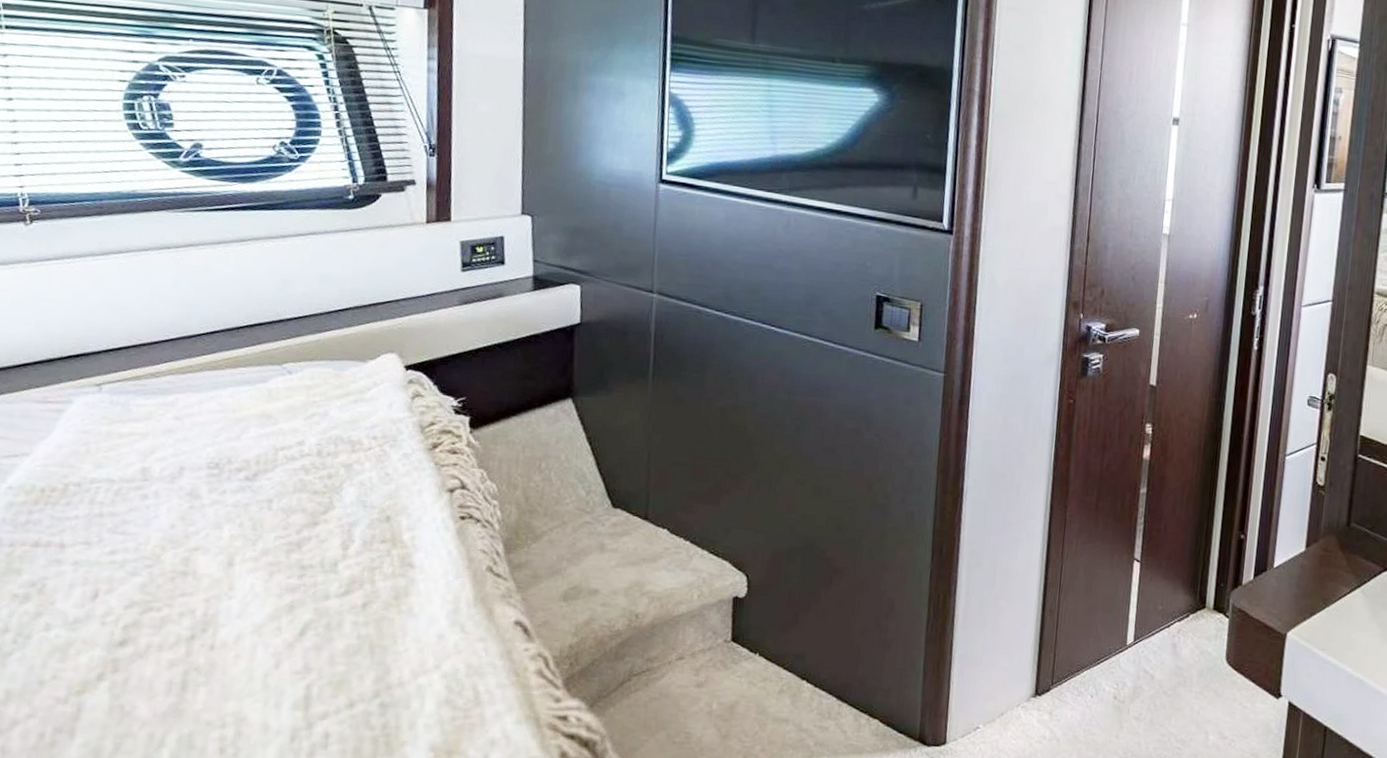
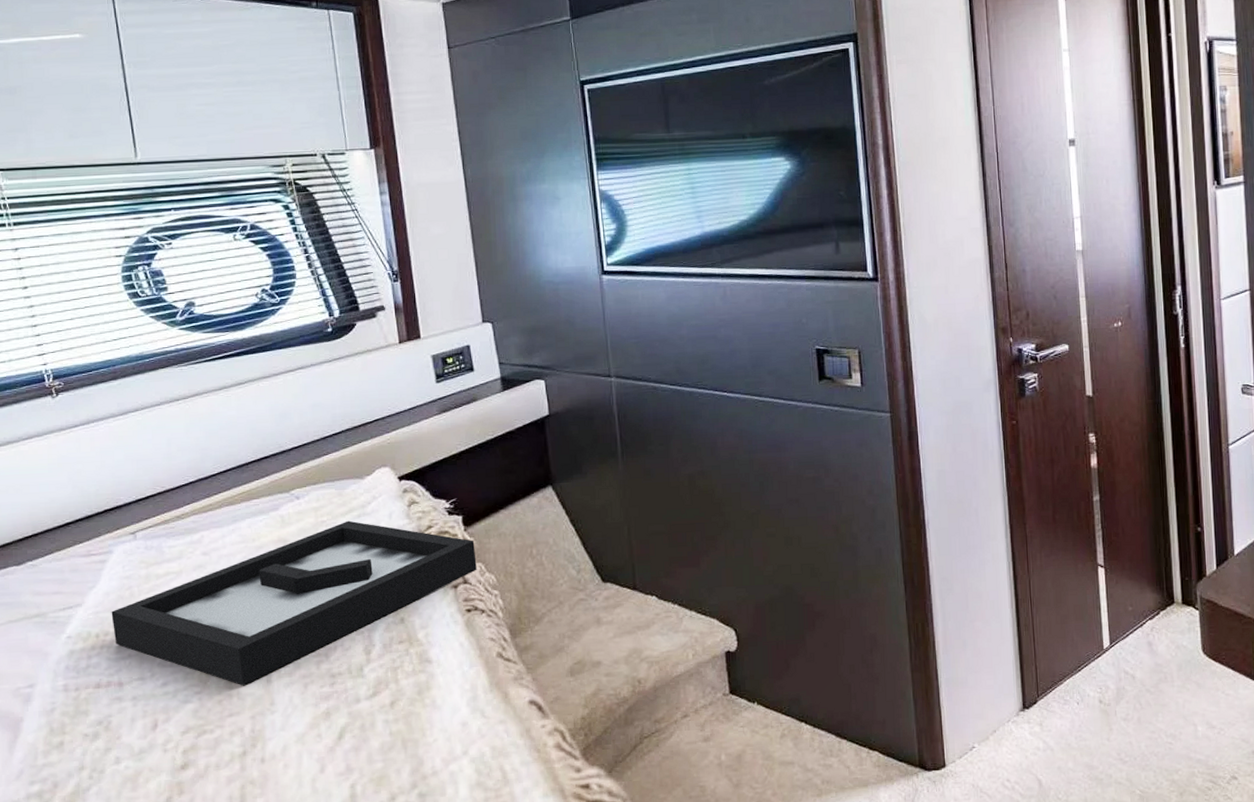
decorative tray: none [61,404,479,566] -> present [111,520,477,686]

